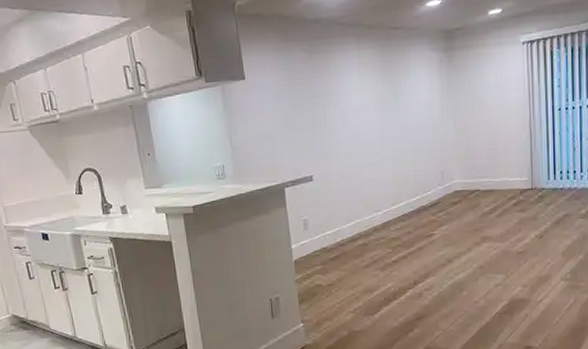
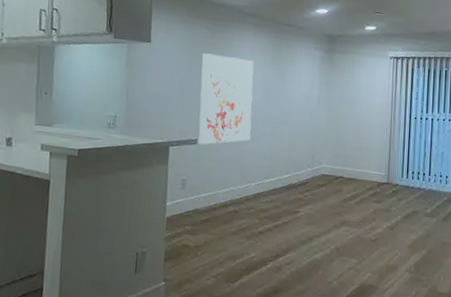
wall art: none [303,77,370,180] -> present [198,53,254,145]

